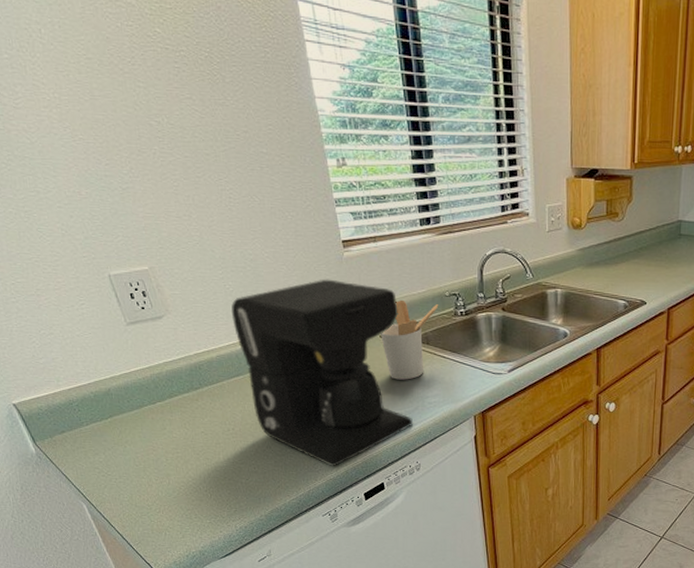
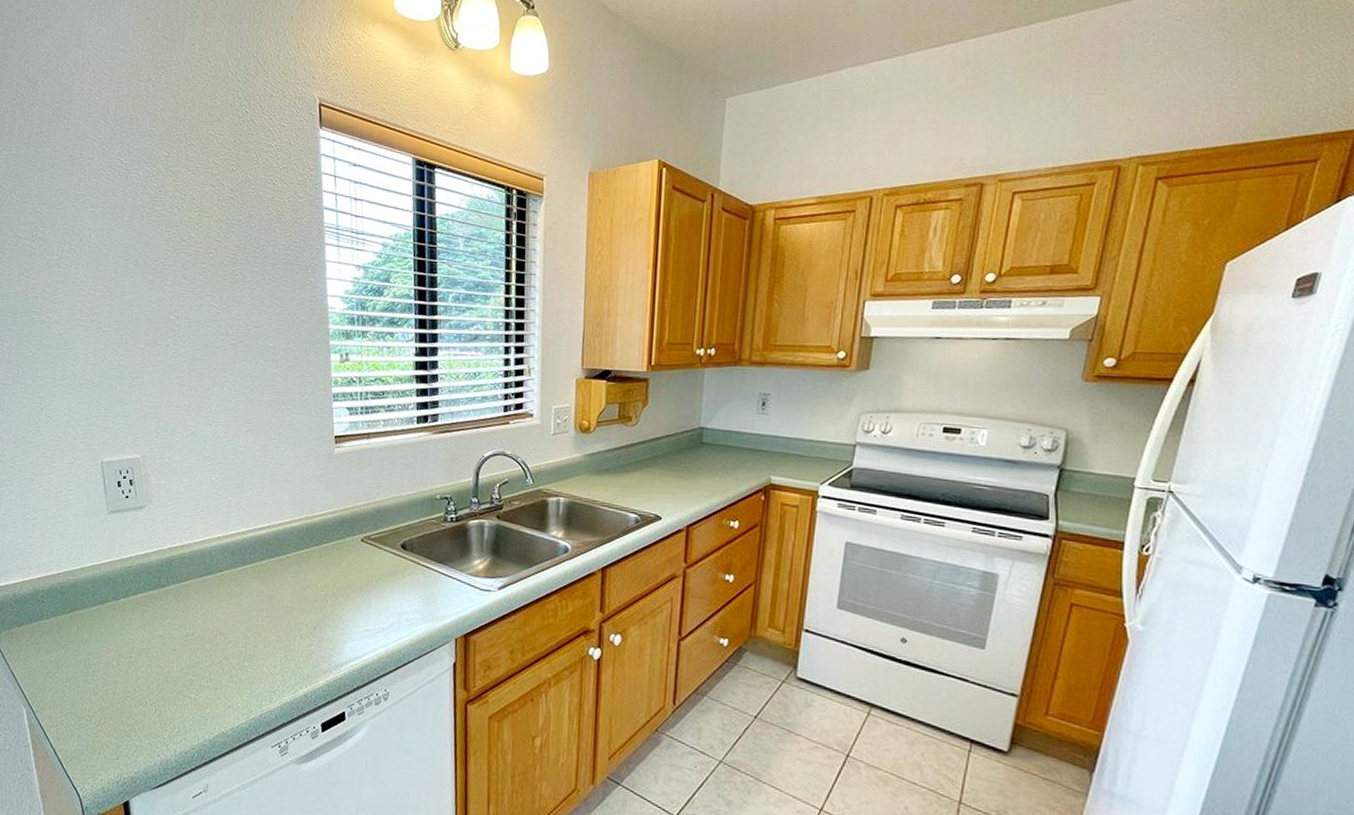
coffee maker: present [231,279,413,467] -> none [212,475,386,688]
utensil holder: present [381,299,439,380] -> none [362,501,428,591]

